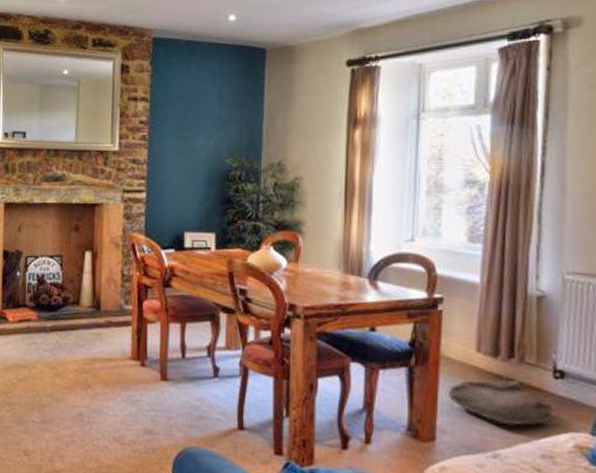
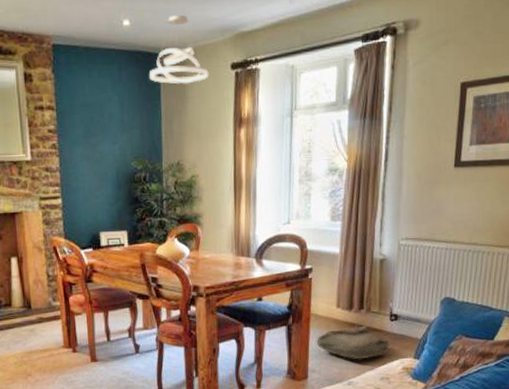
pendant light: none [253,10,321,80] -> present [149,14,209,84]

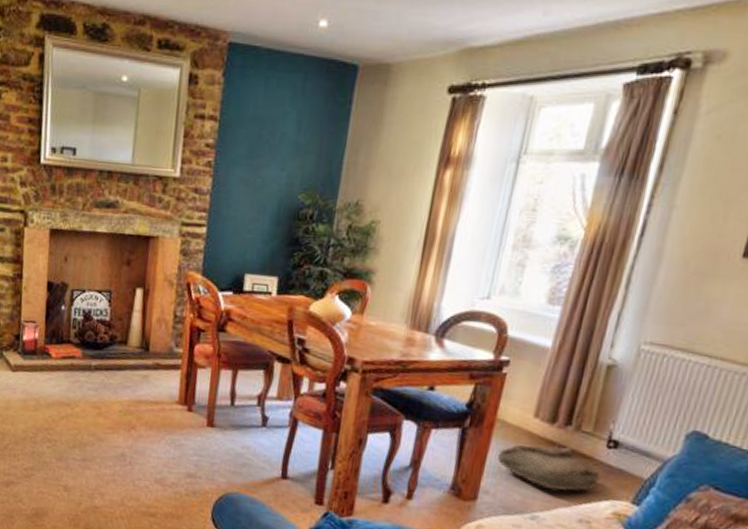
pendant light: present [149,14,209,84] -> none [340,18,418,106]

